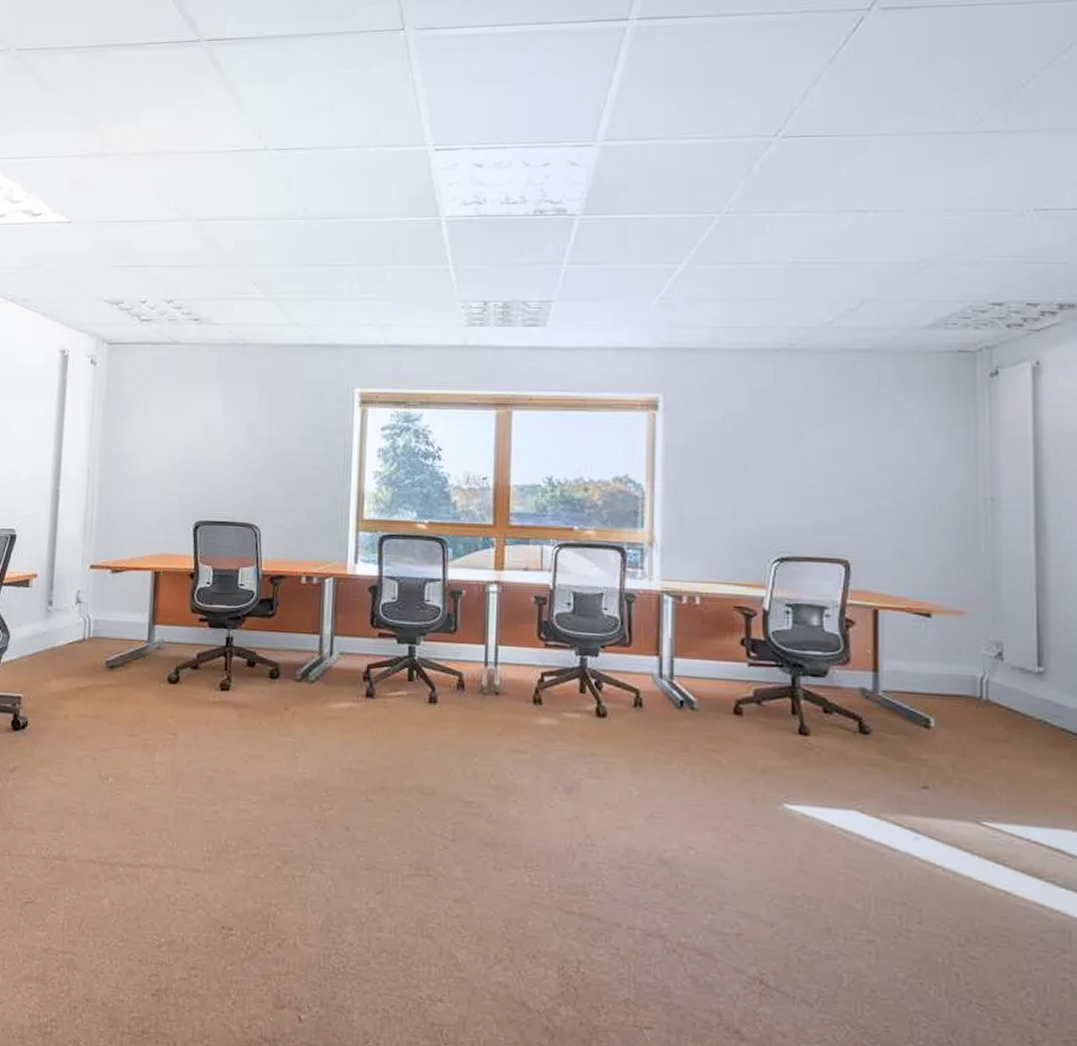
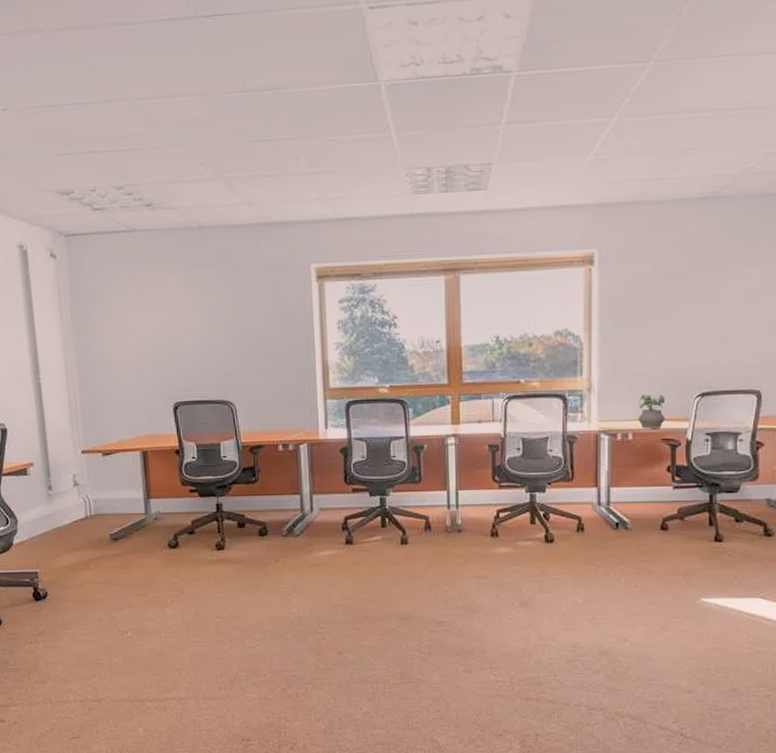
potted plant: none [706,553,739,594] -> present [638,394,666,429]

